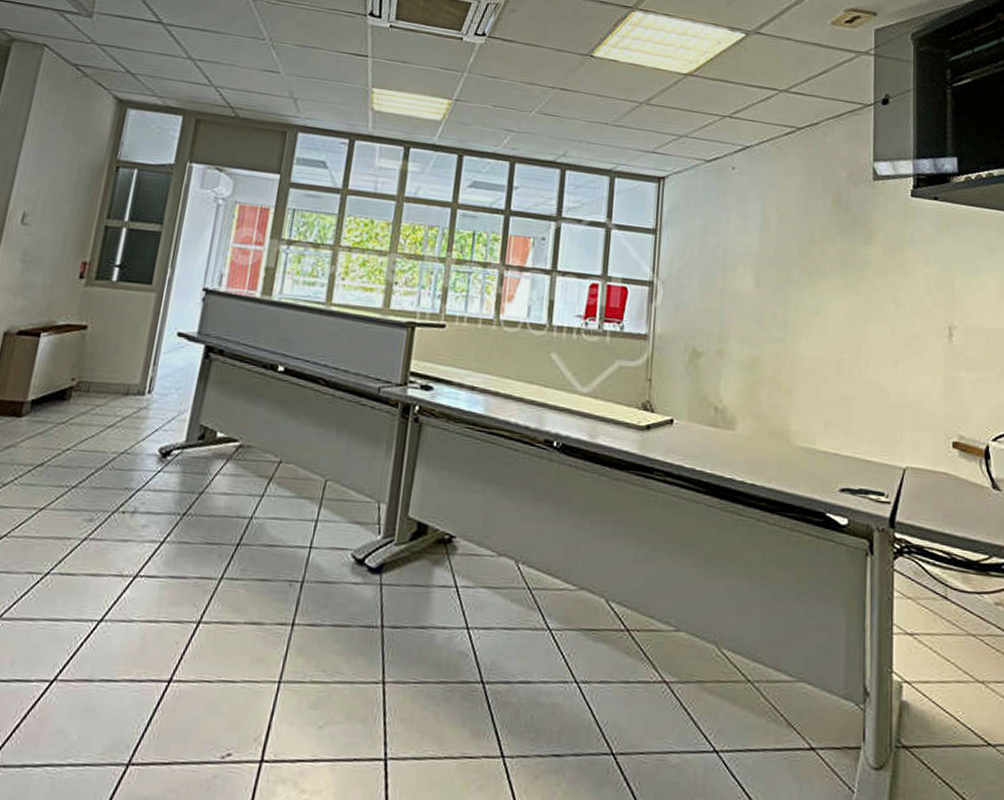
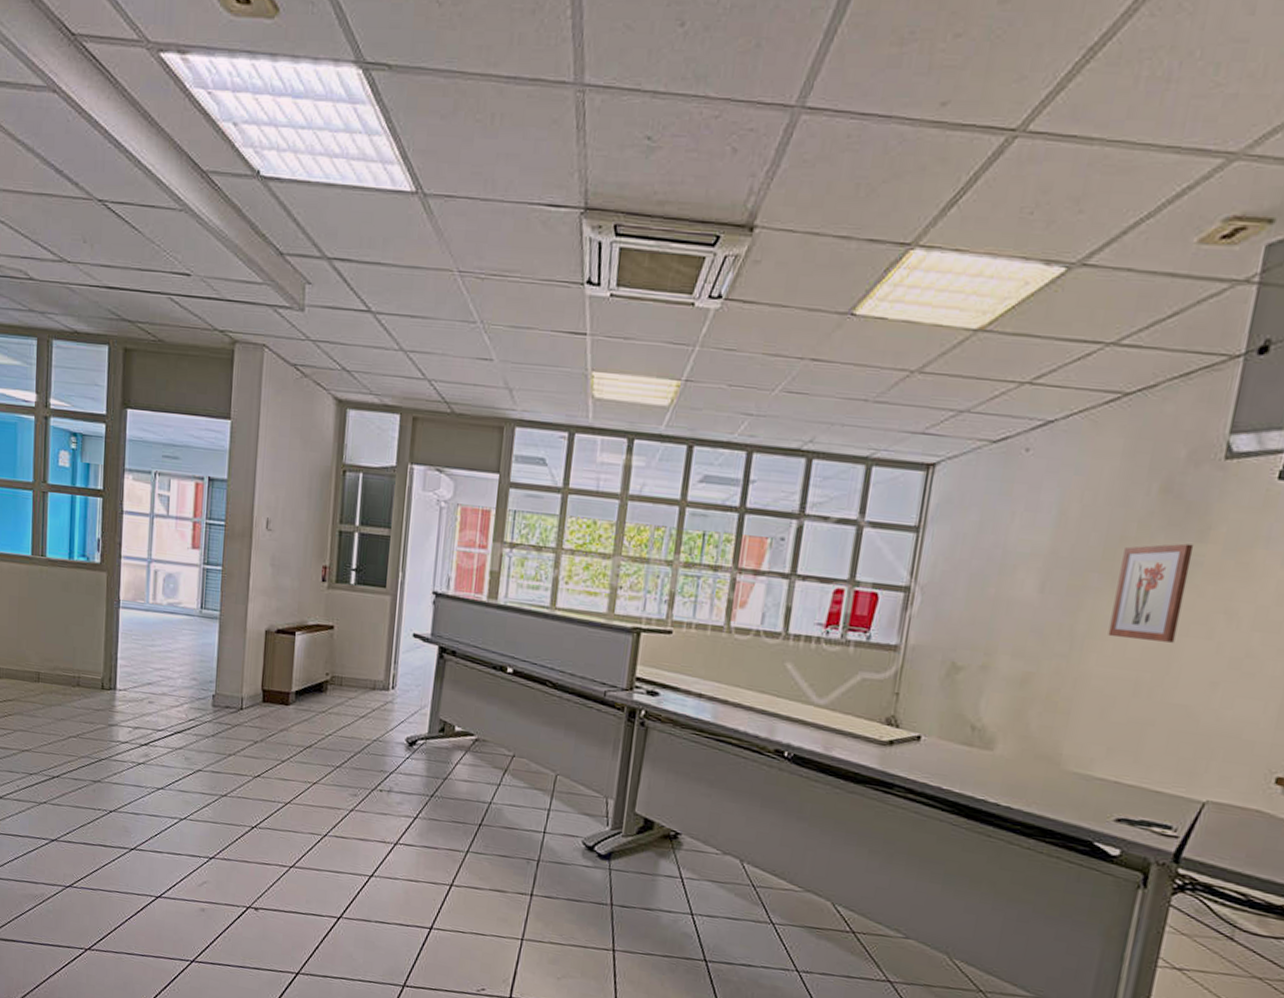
wall art: none [812,245,863,328] -> present [1108,543,1194,643]

